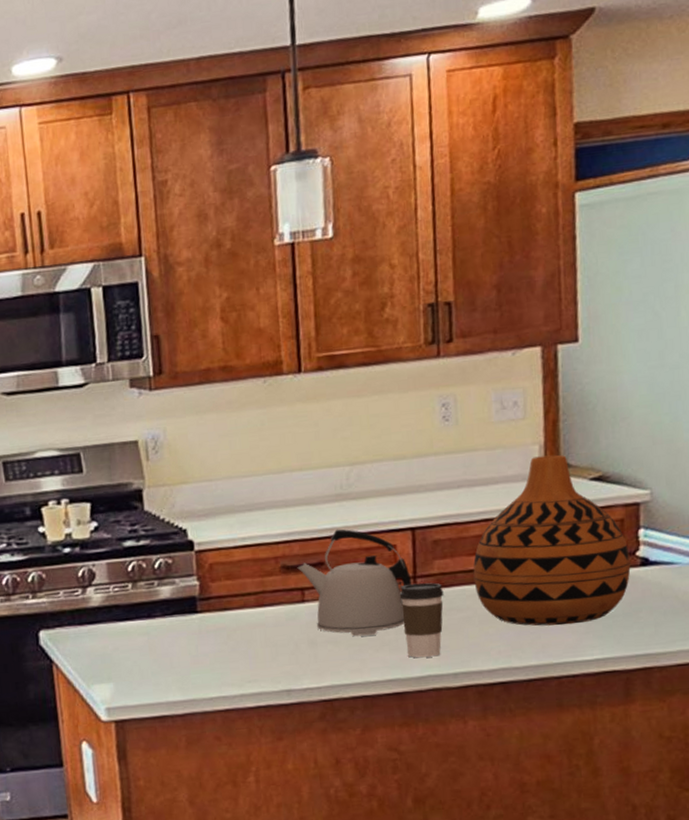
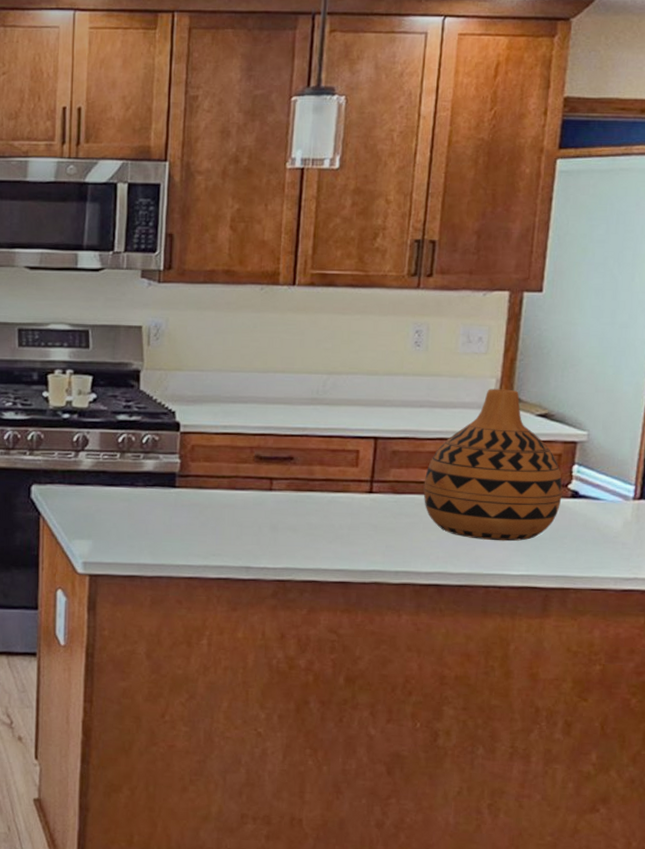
kettle: present [297,529,413,637] -> none [269,429,369,528]
coffee cup: present [399,582,444,658] -> none [356,486,396,554]

